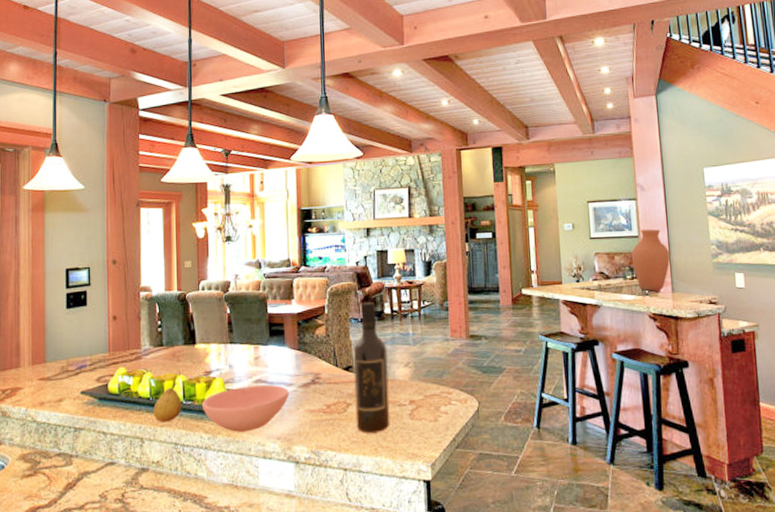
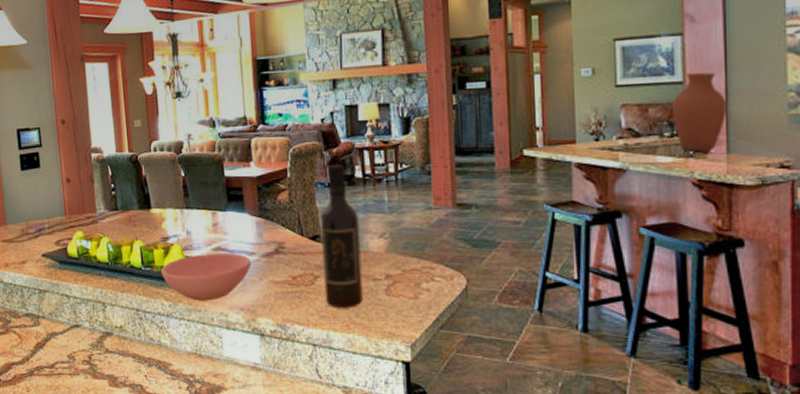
fruit: present [153,382,182,423] -> none [113,247,142,288]

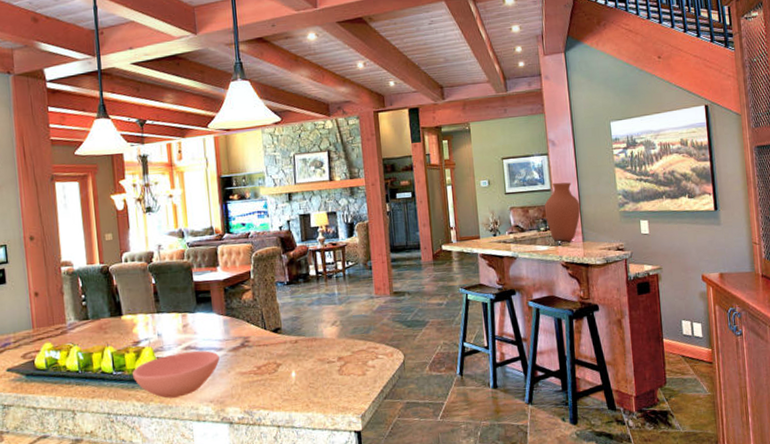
wine bottle: present [320,164,364,308] -> none [280,264,320,391]

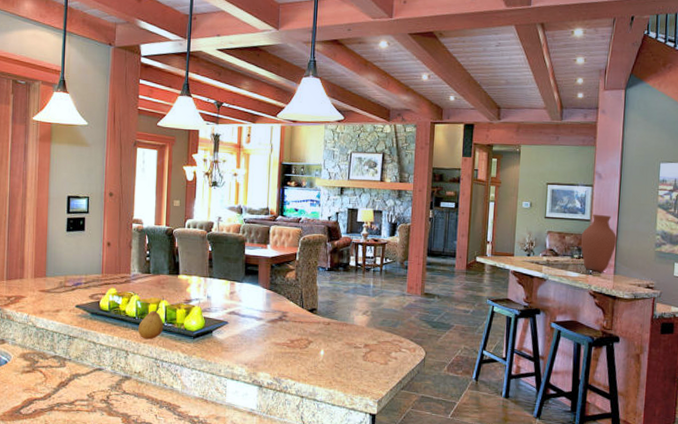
fruit: none [83,354,113,394] -> present [138,306,164,340]
bowl: present [133,350,220,399] -> none [181,316,258,355]

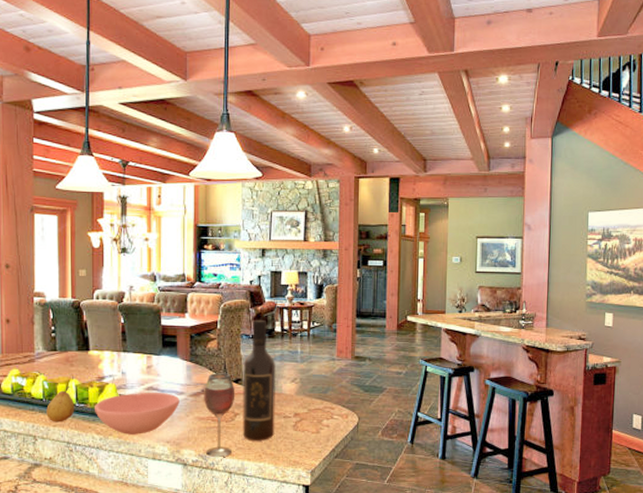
bowl: none [181,316,258,355] -> present [95,392,180,434]
wineglass: none [280,302,310,382] -> present [204,373,235,458]
wine bottle: none [315,253,349,368] -> present [242,319,276,440]
vase: present [580,214,617,273] -> none [512,266,548,327]

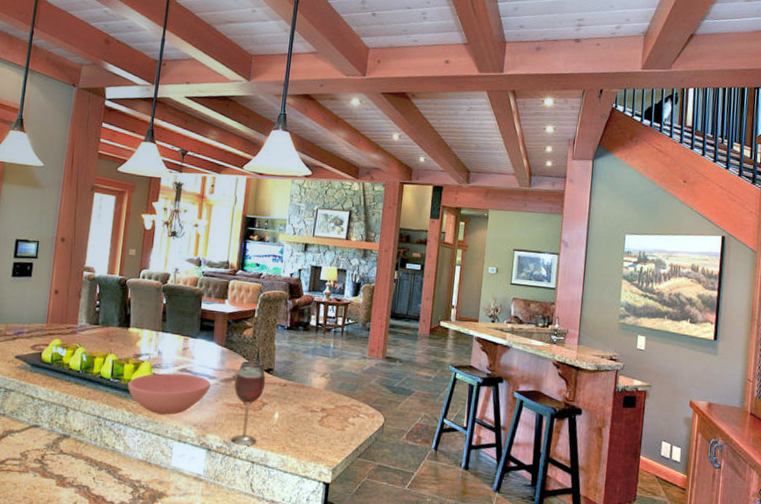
fruit: present [46,385,75,423] -> none [81,360,110,396]
wine bottle: present [242,319,276,440] -> none [268,311,308,433]

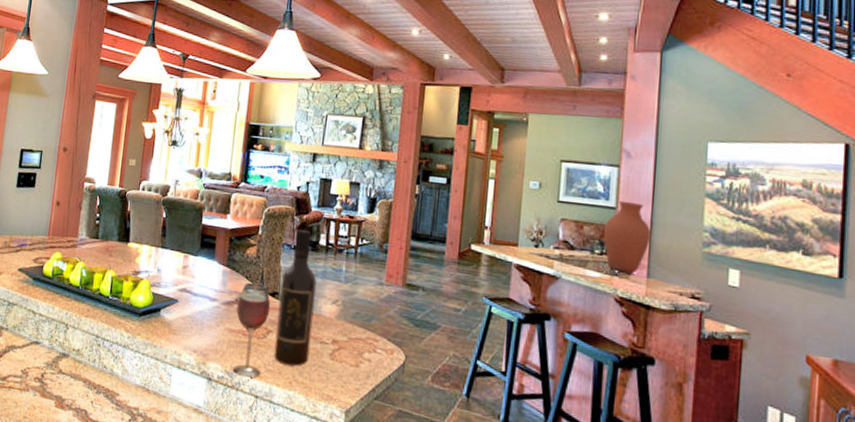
bowl: present [128,373,211,415] -> none [126,292,212,339]
wine bottle: none [268,311,308,433] -> present [273,229,317,366]
vase: none [545,282,582,343] -> present [603,200,652,275]

